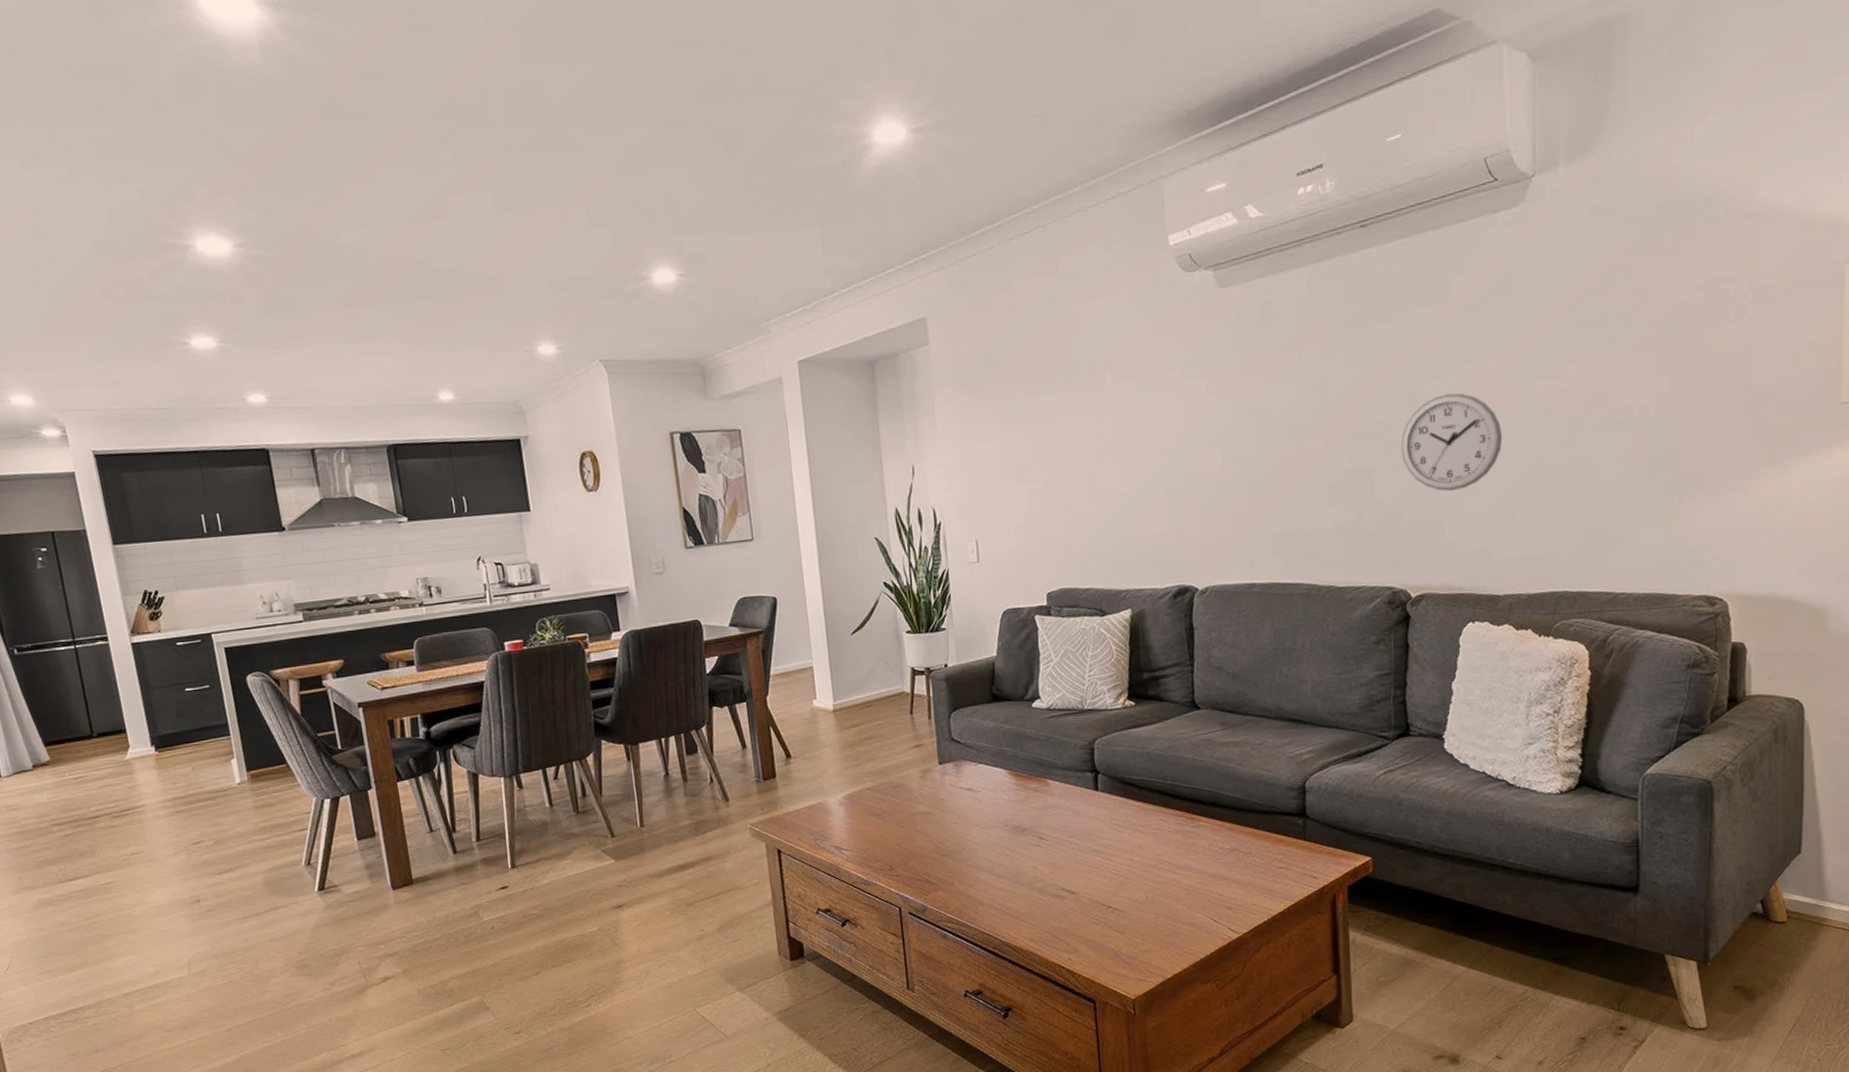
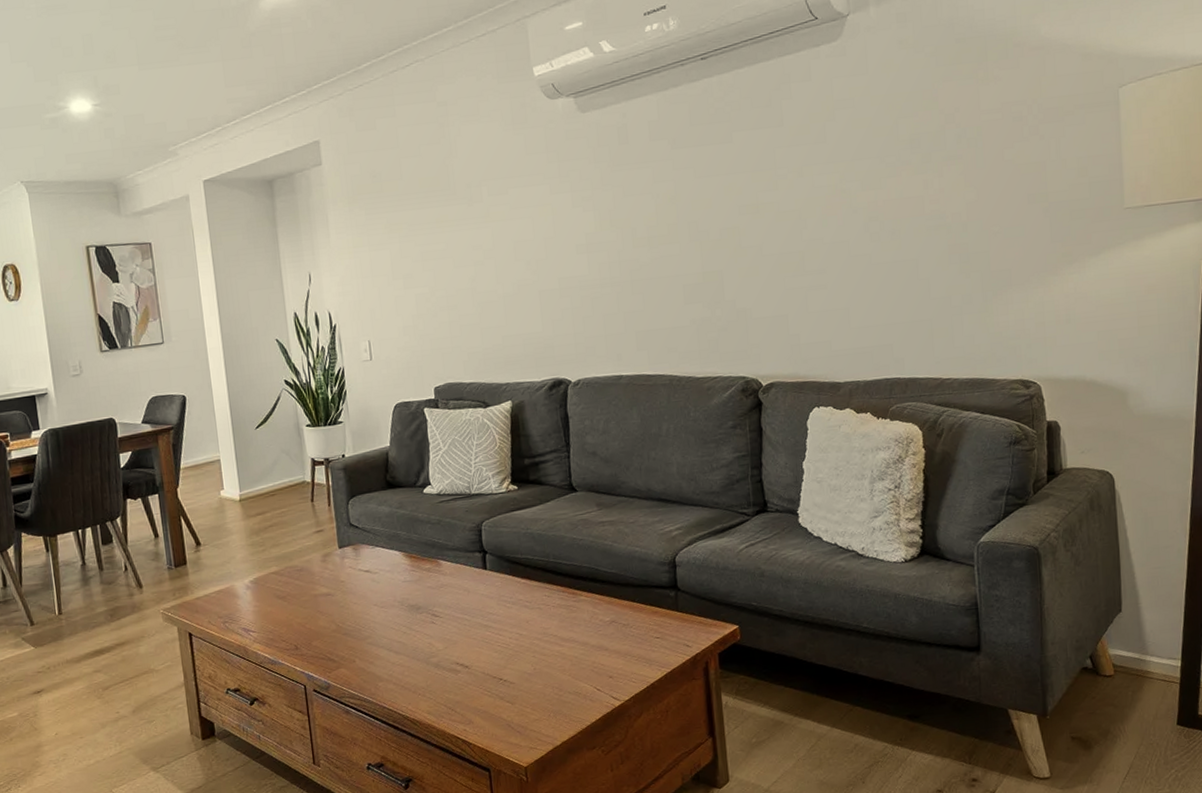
wall clock: present [1400,393,1503,491] -> none [746,203,835,290]

